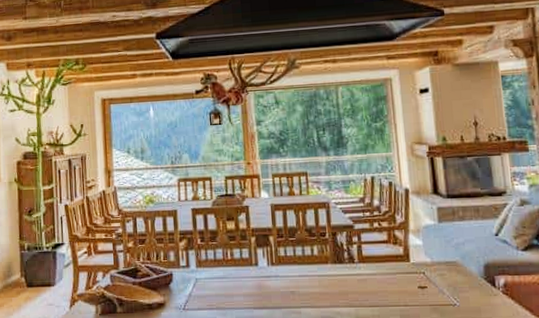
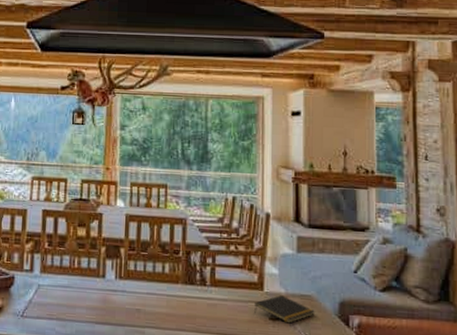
notepad: none [403,264,461,290] -> present [254,295,315,324]

